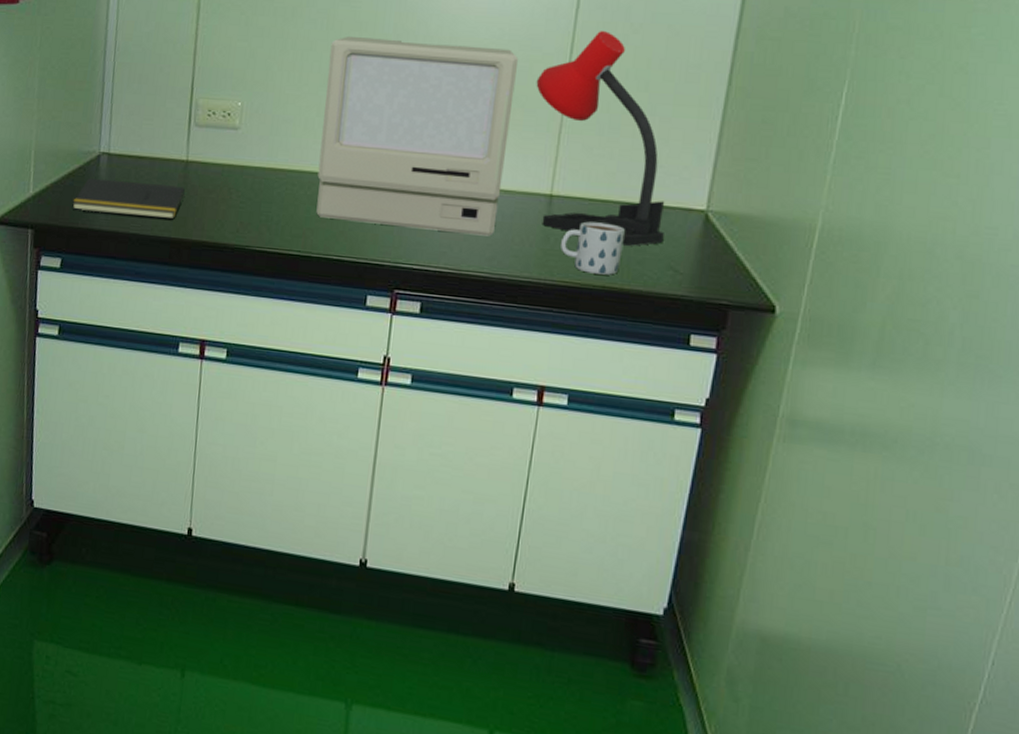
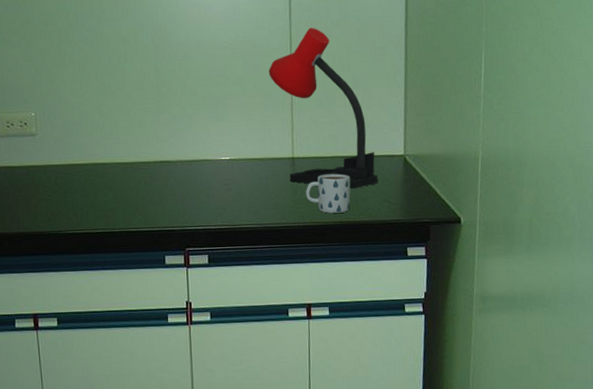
computer monitor: present [316,35,519,236] -> none [102,48,255,199]

